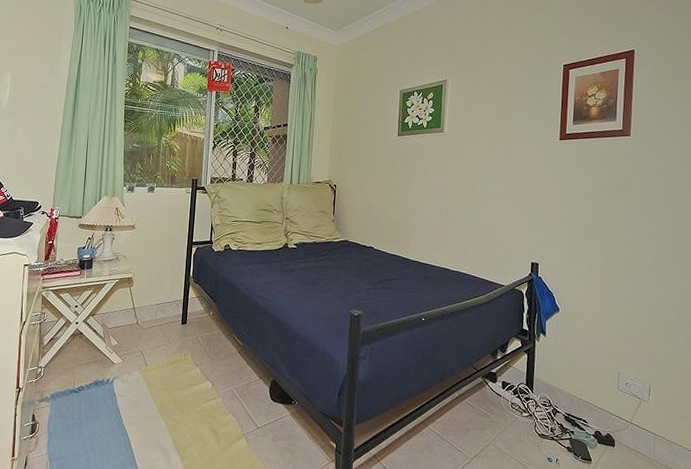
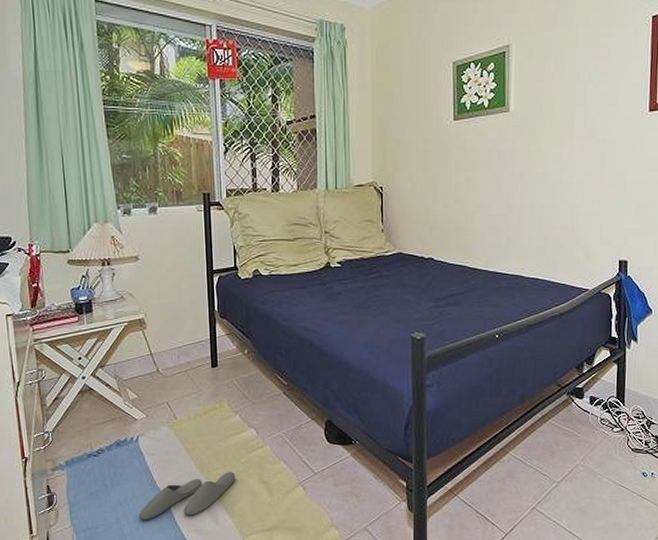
slippers: none [104,418,190,455] -> present [138,472,236,520]

